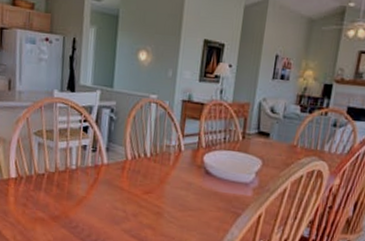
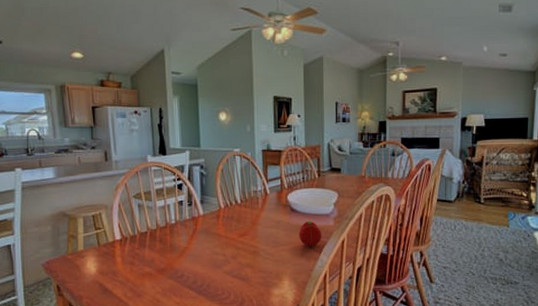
fruit: none [210,187,237,217] -> present [299,220,322,247]

